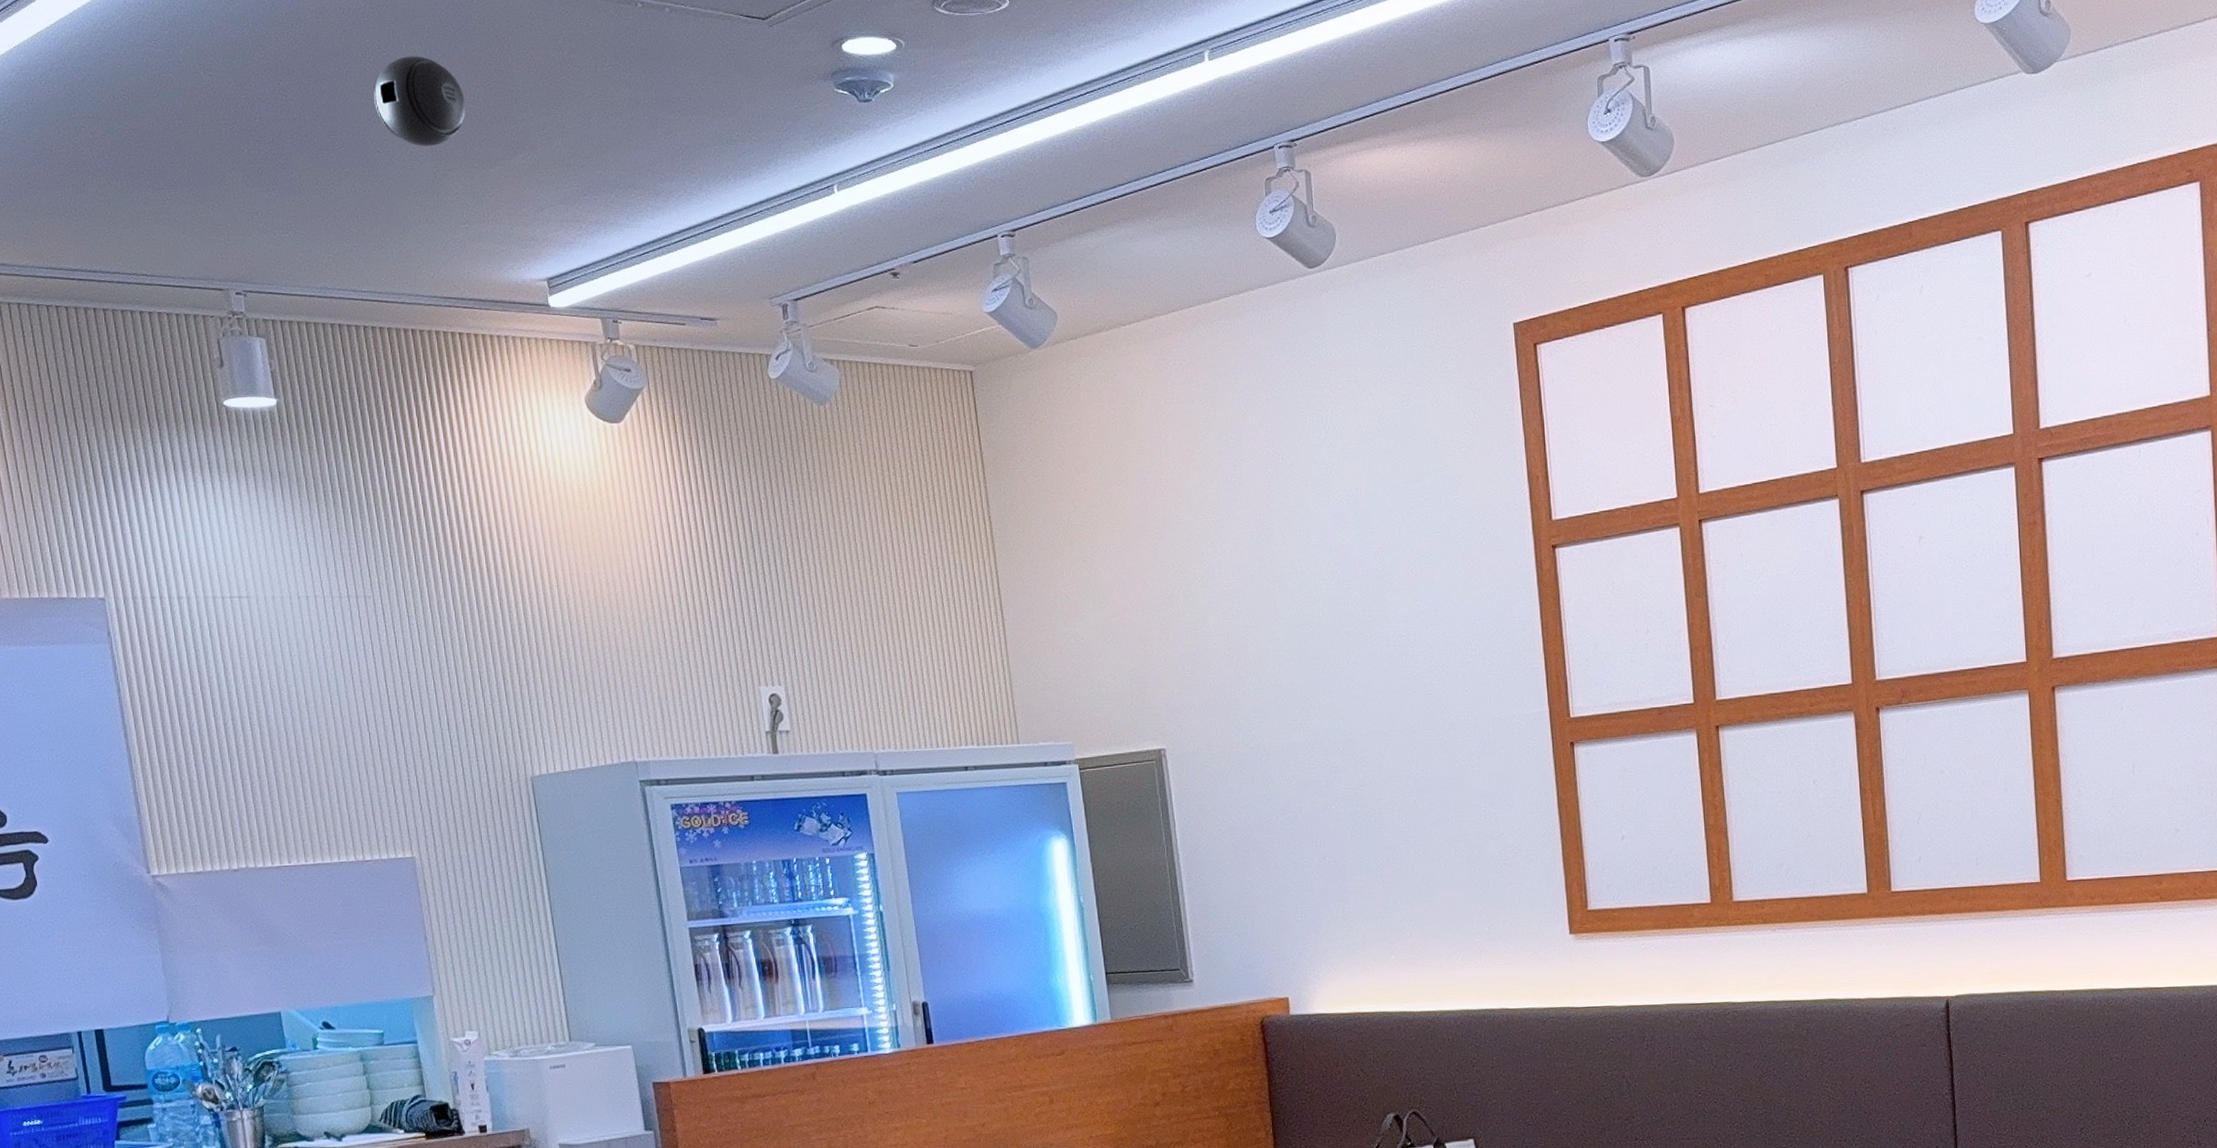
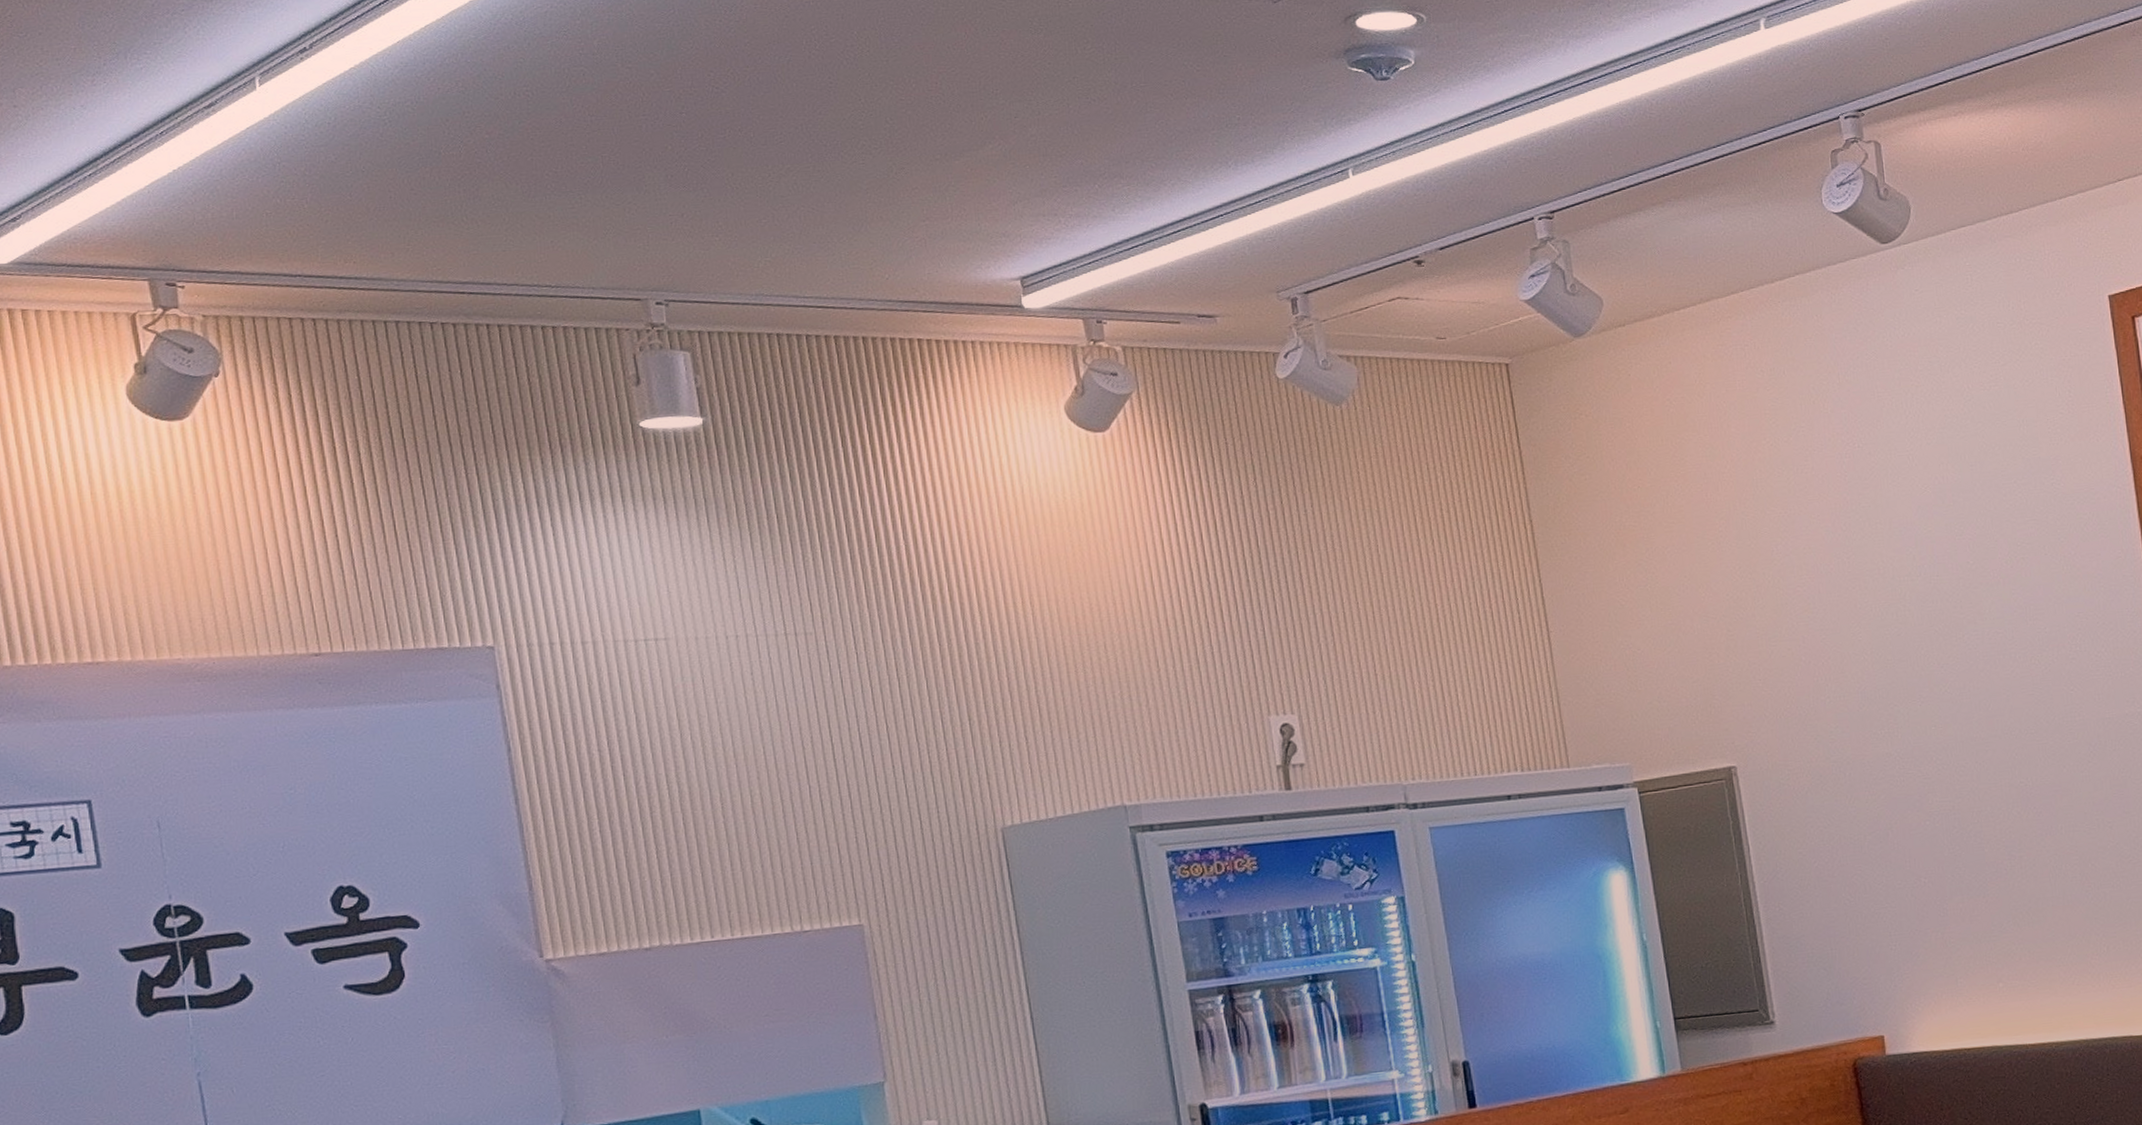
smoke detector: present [373,56,466,146] -> none [820,42,926,139]

